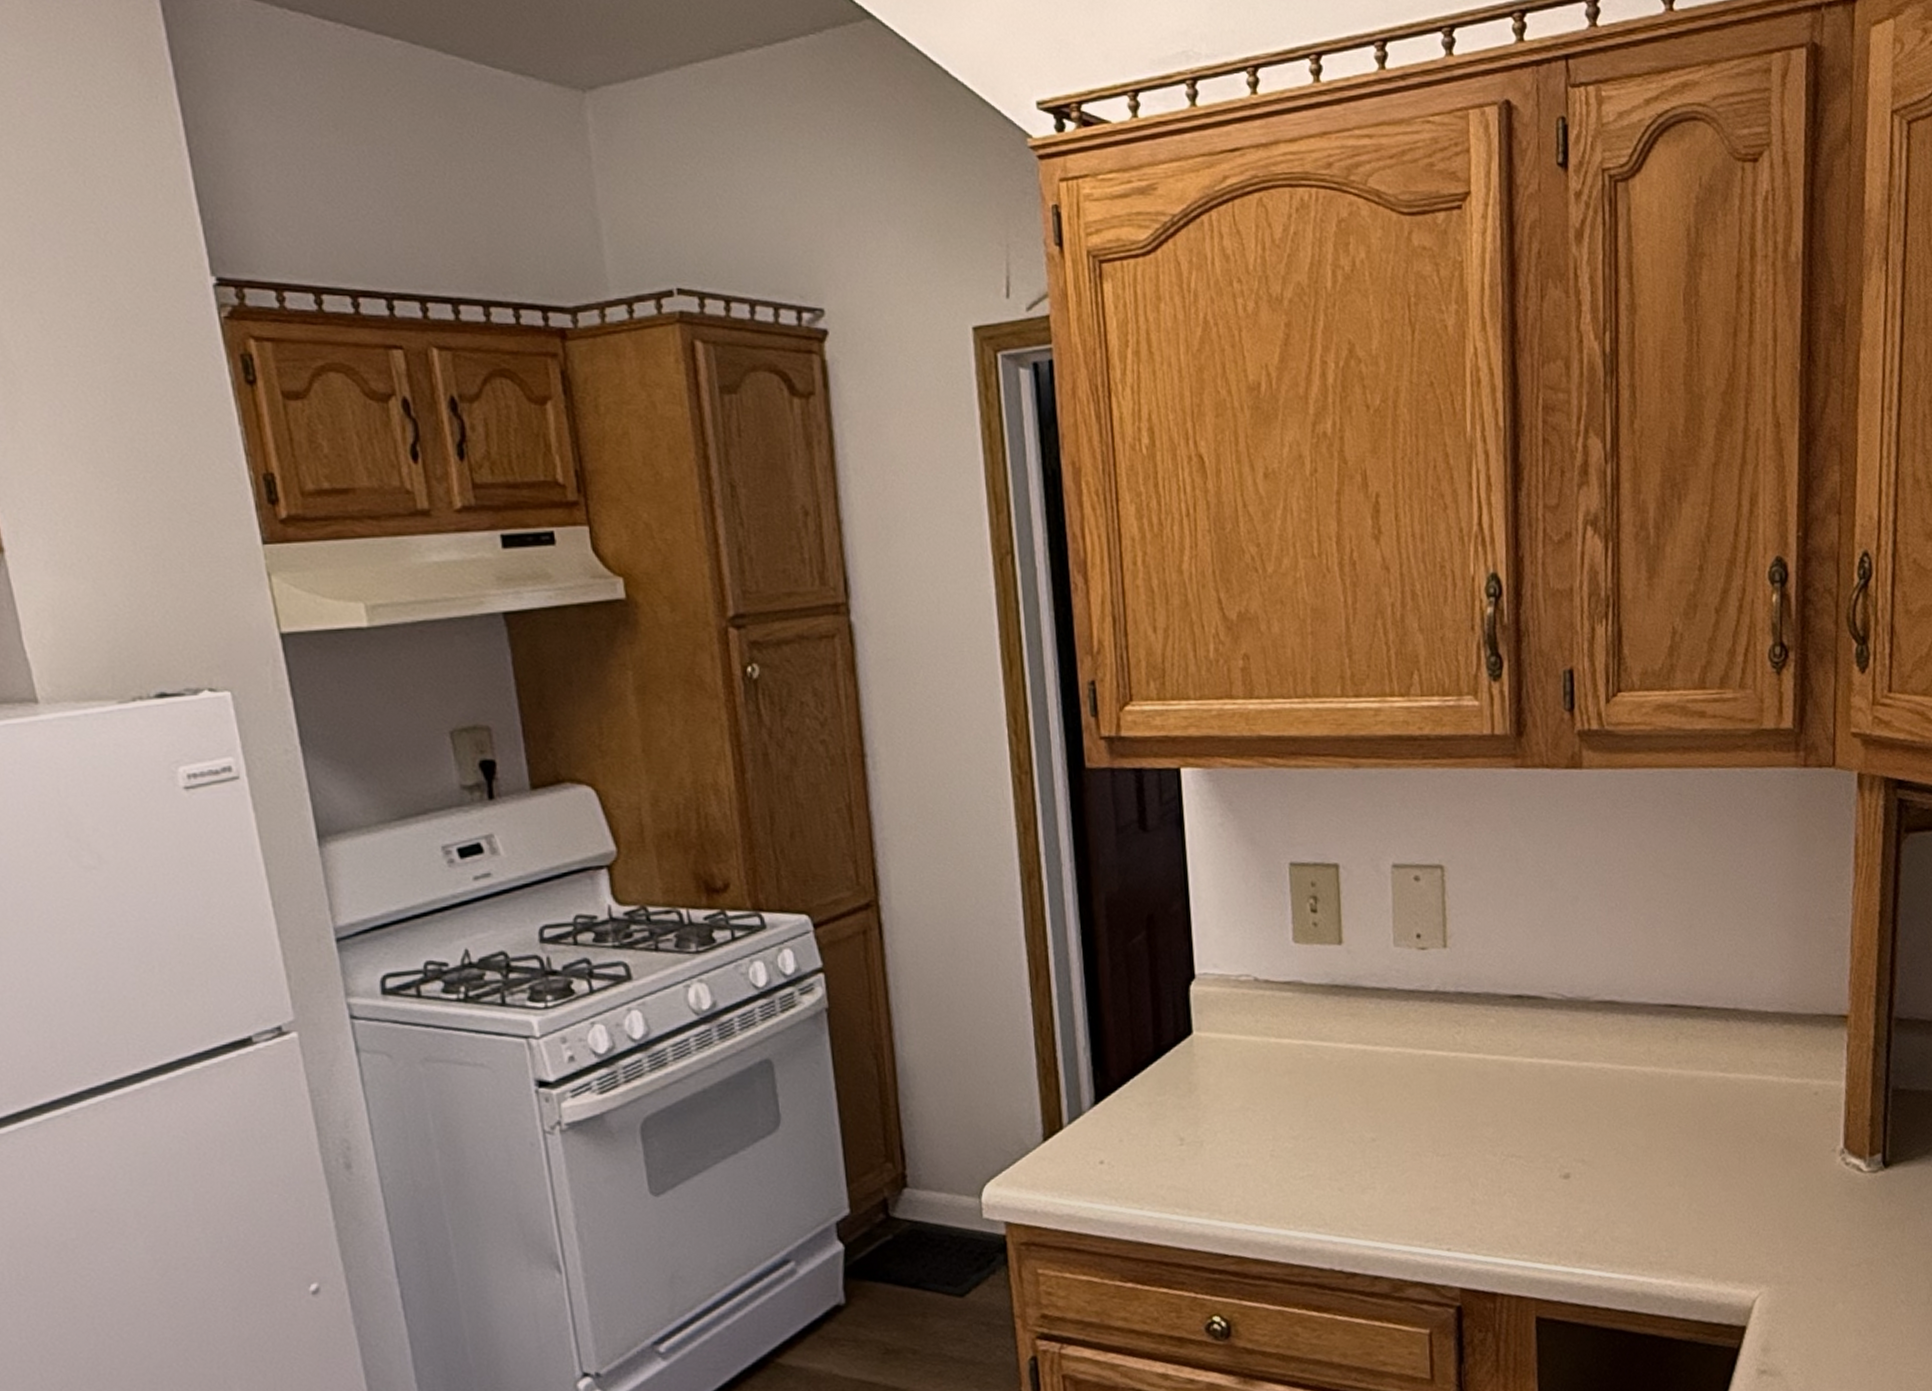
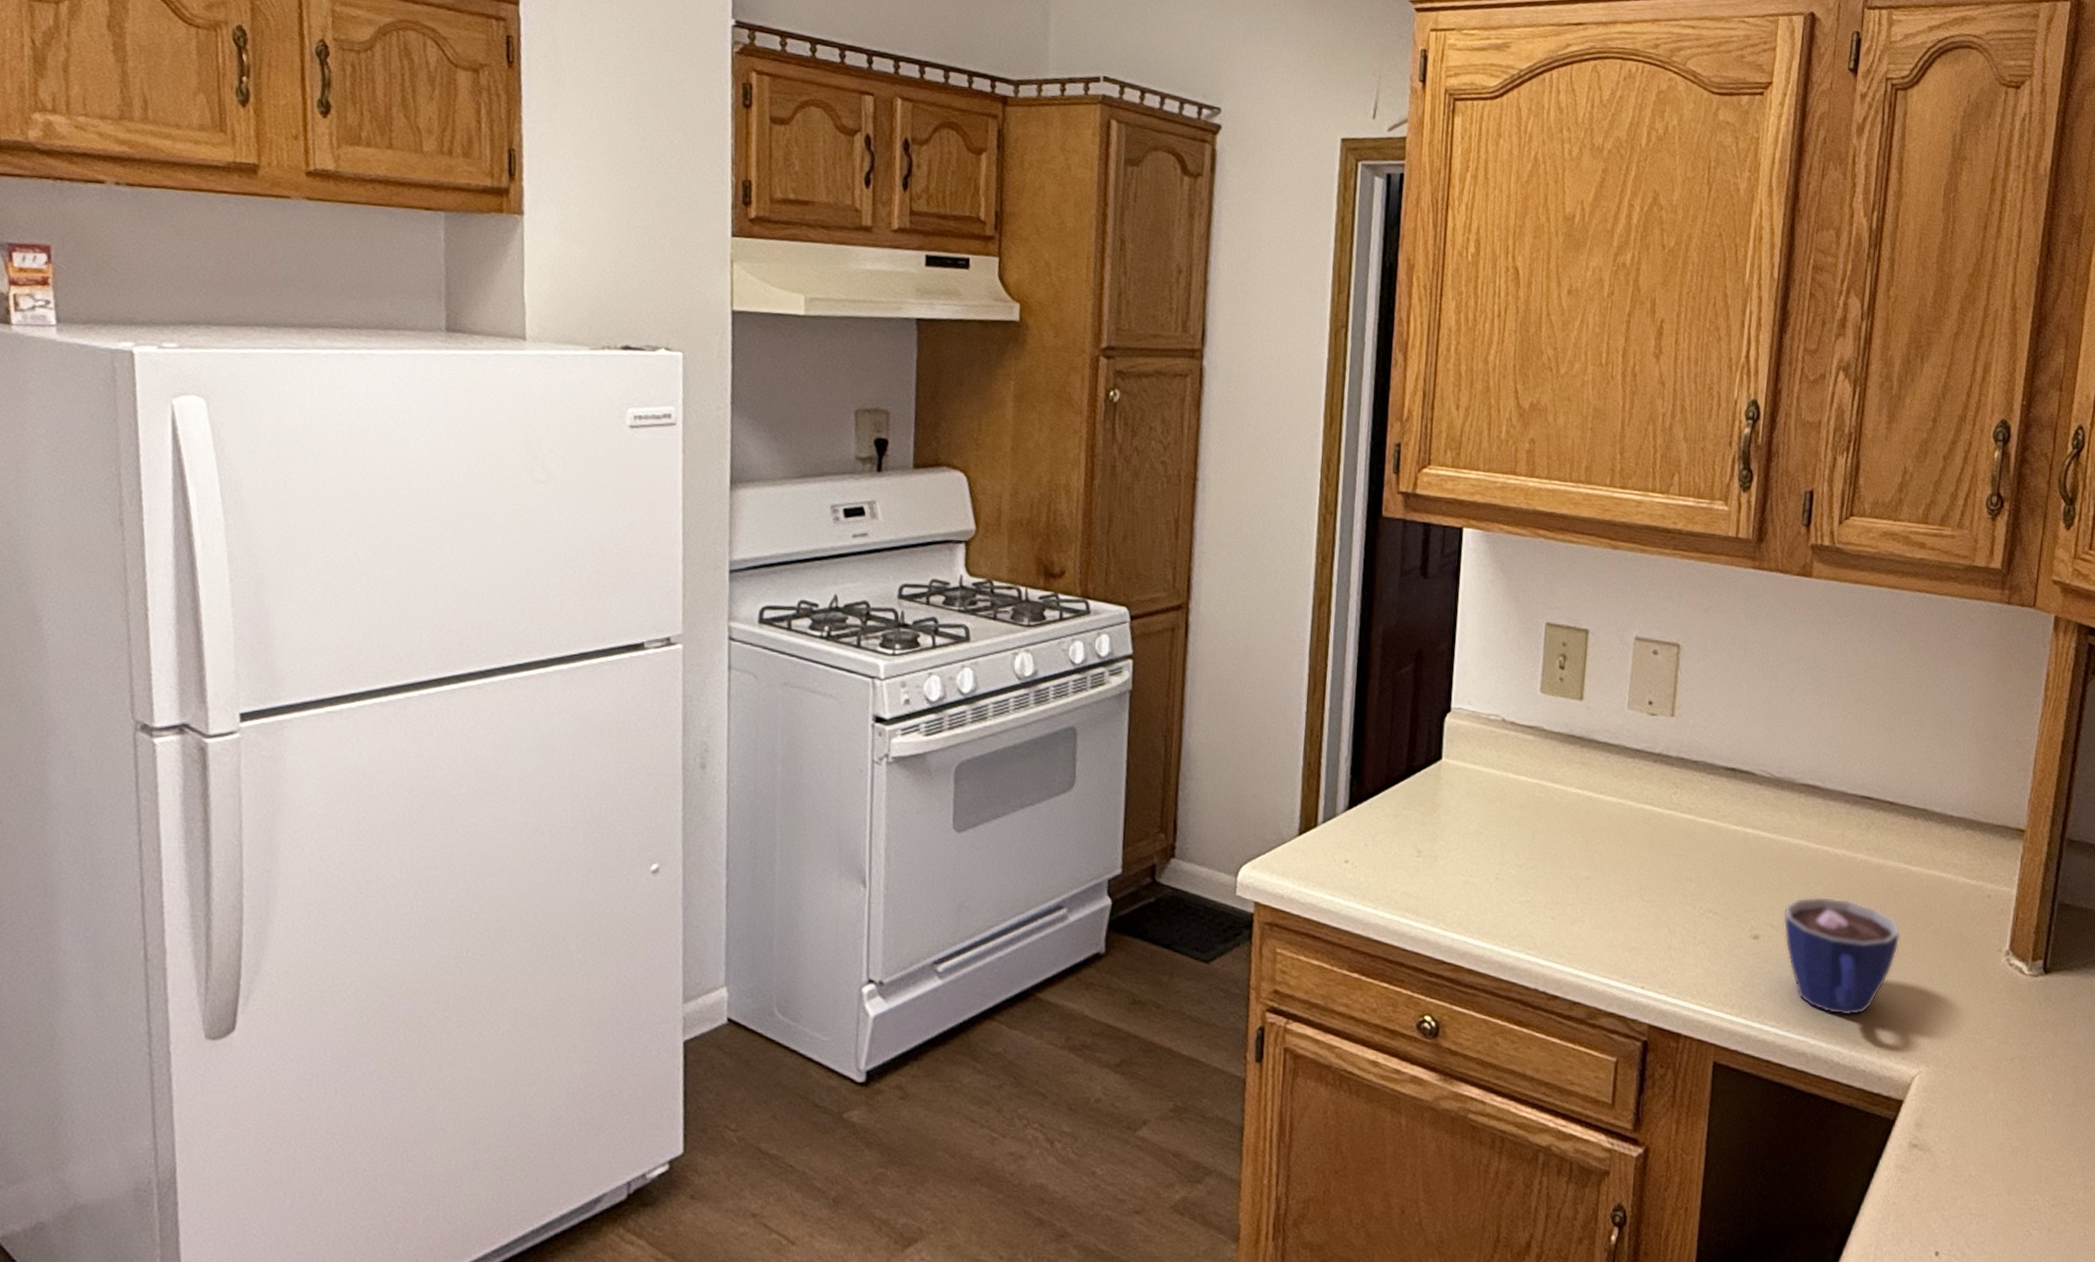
cup: none [1594,1119,1724,1247] -> present [1783,896,1900,1016]

